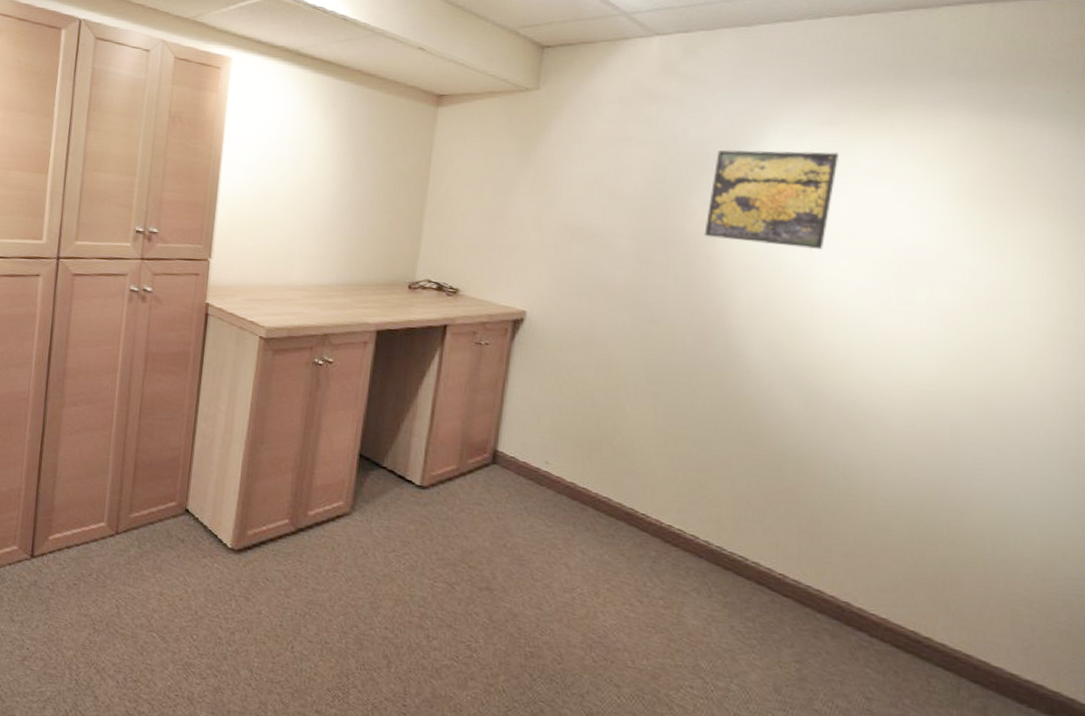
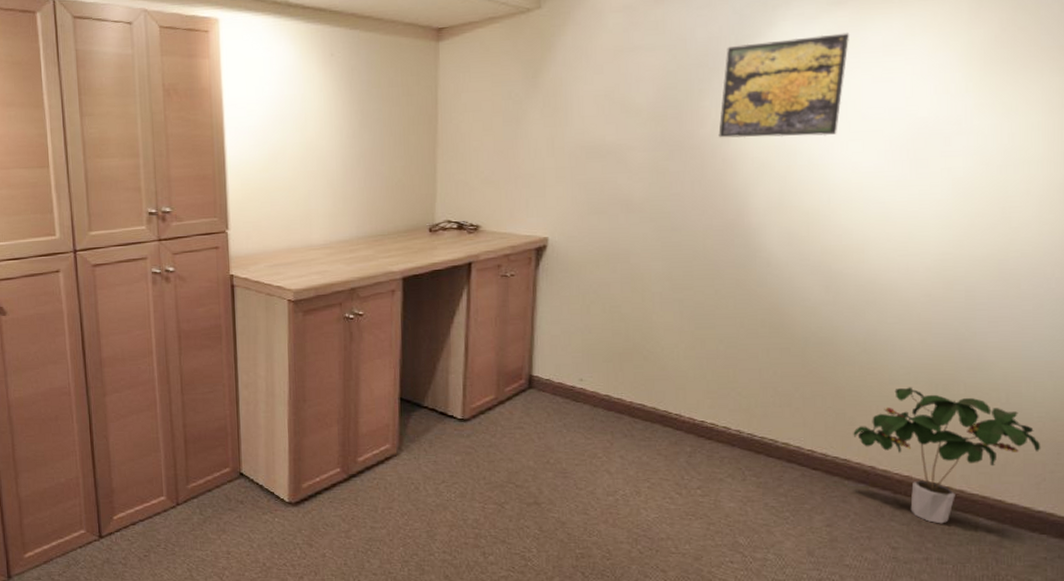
potted plant: none [828,521,1030,679] -> present [853,387,1041,524]

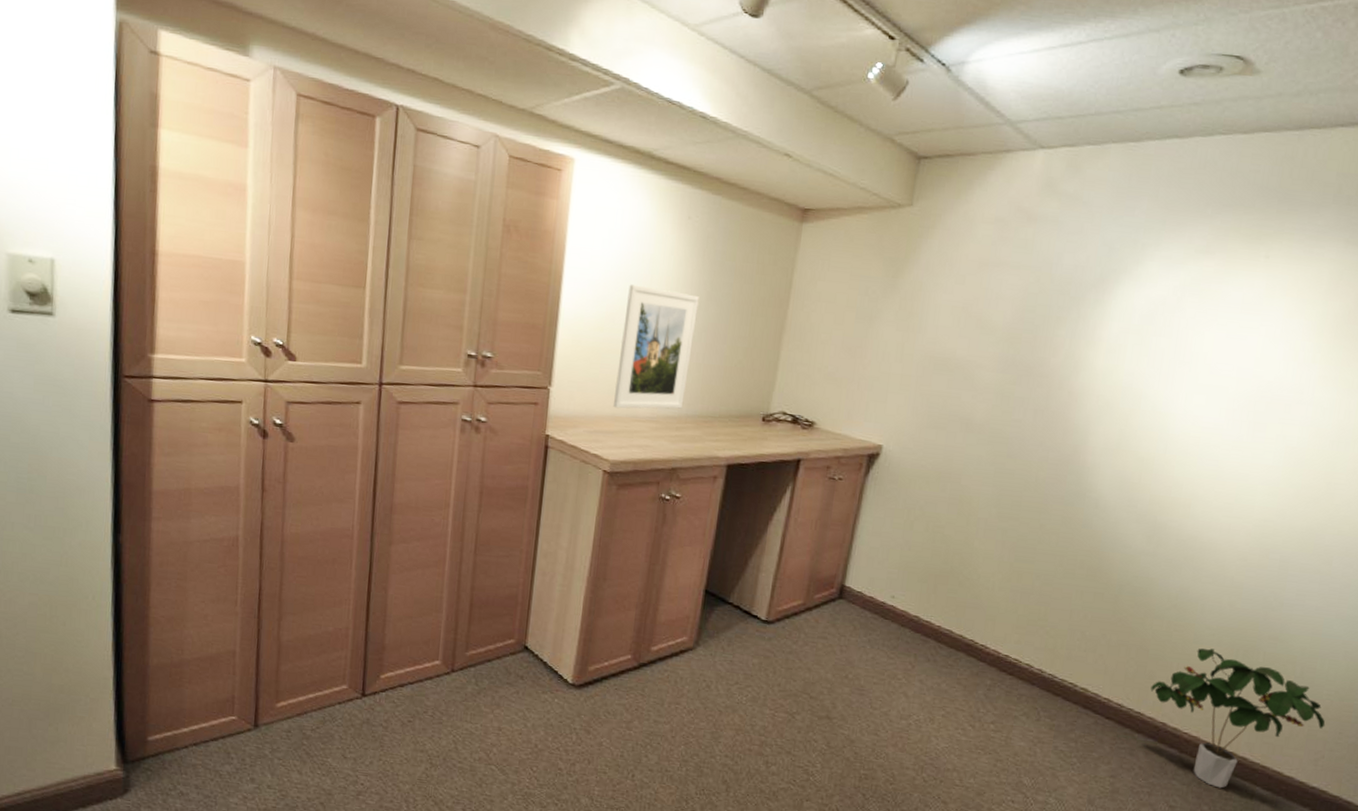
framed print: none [286,124,353,241] -> present [612,284,699,410]
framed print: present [718,33,850,138] -> none [1068,278,1213,385]

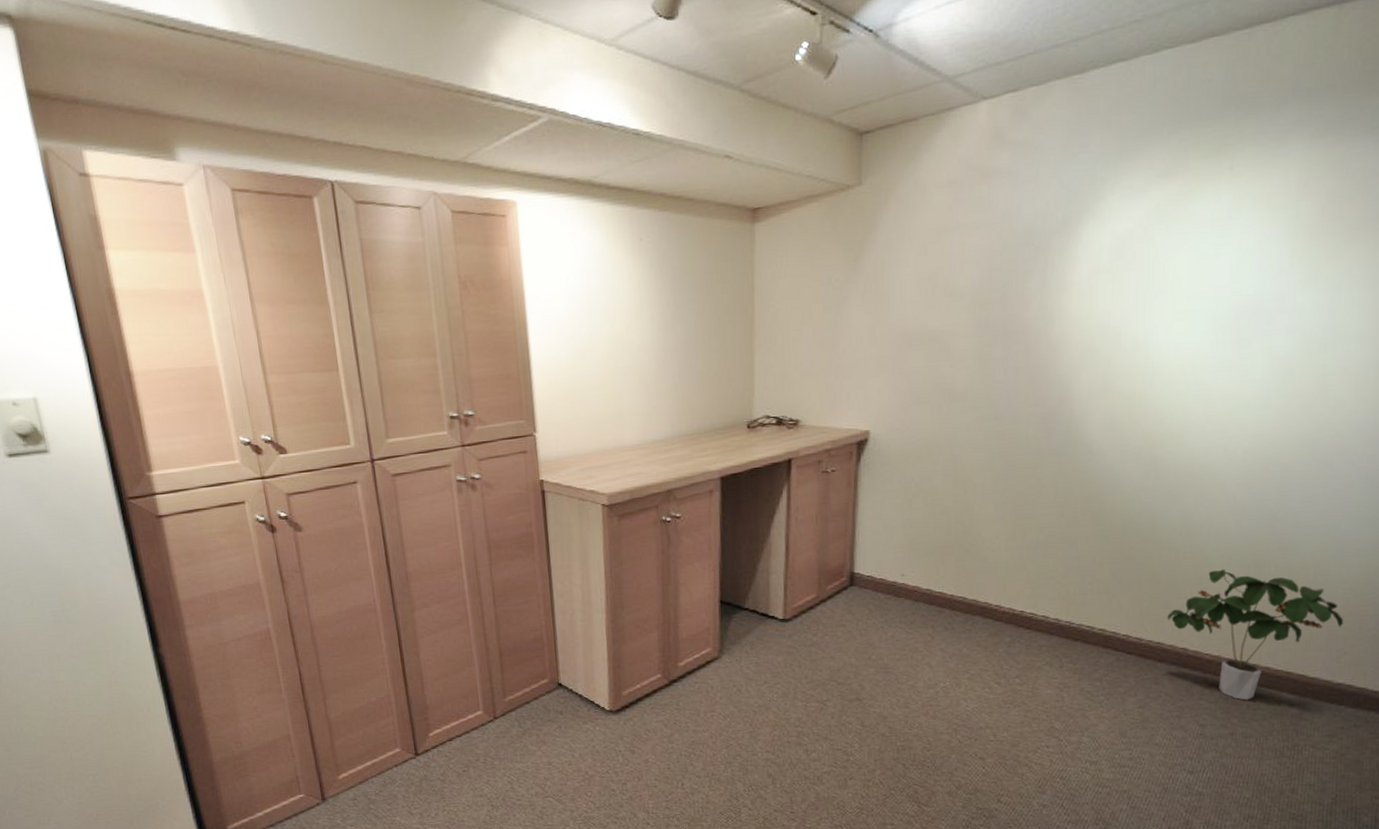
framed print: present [612,284,699,410] -> none [593,316,668,442]

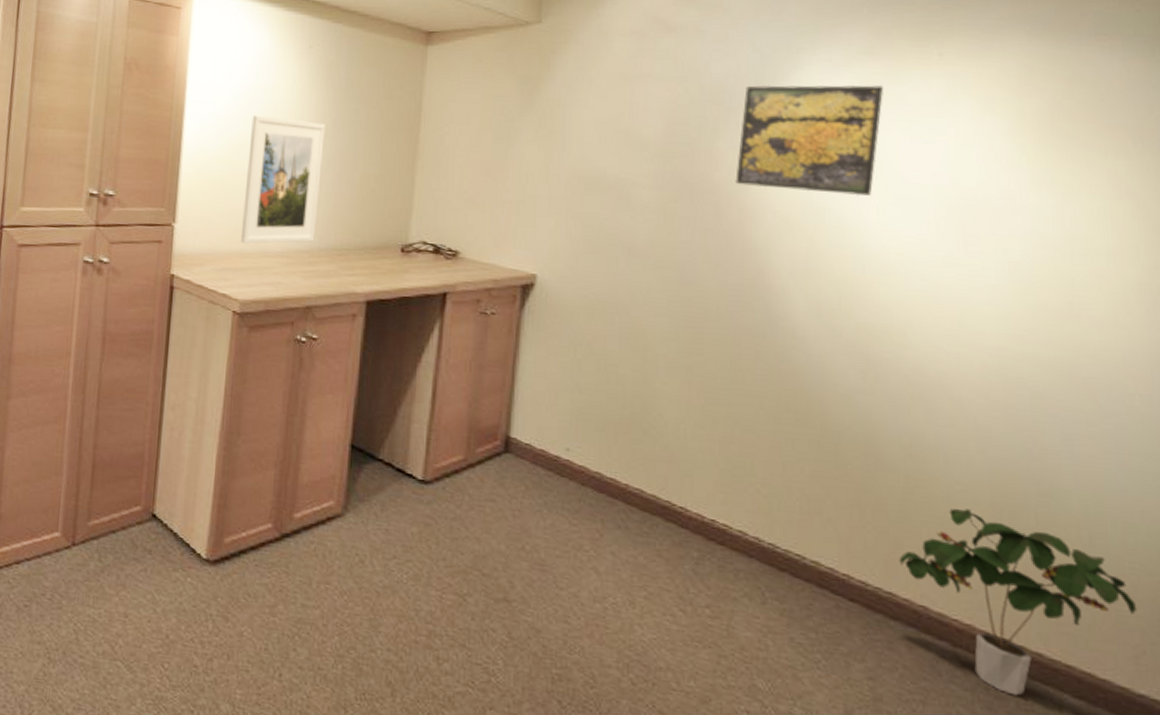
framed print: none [593,316,668,442] -> present [240,115,325,244]
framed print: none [1043,207,1179,322] -> present [735,84,884,196]

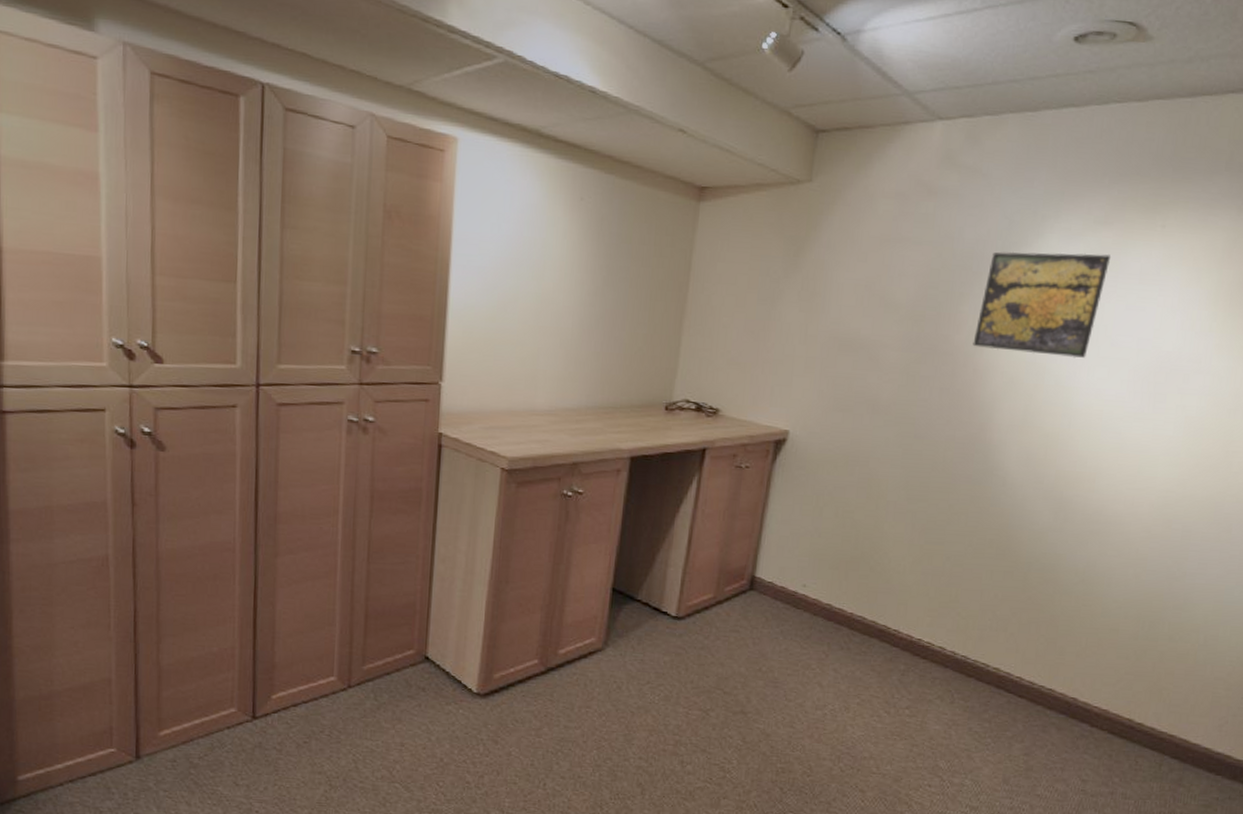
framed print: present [240,115,325,244] -> none [508,271,595,403]
potted plant: present [899,508,1138,696] -> none [1061,621,1229,760]

